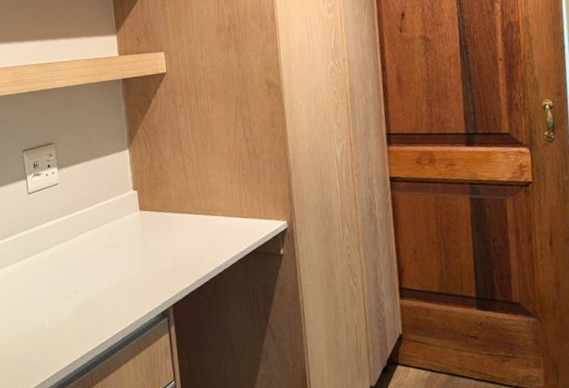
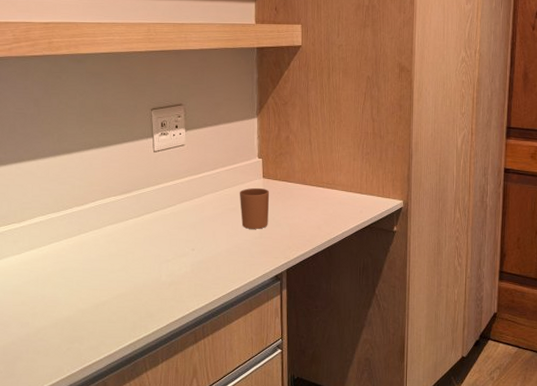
mug: none [116,221,149,265] -> present [239,187,270,229]

